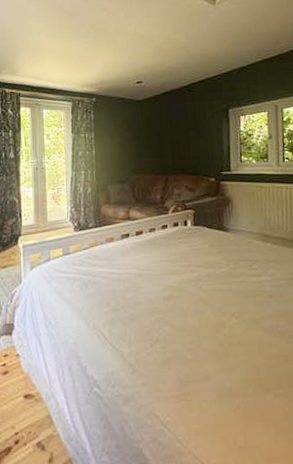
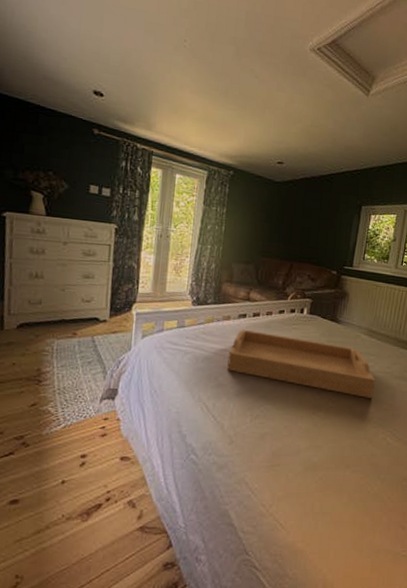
serving tray: none [117,249,281,311] -> present [227,329,375,399]

